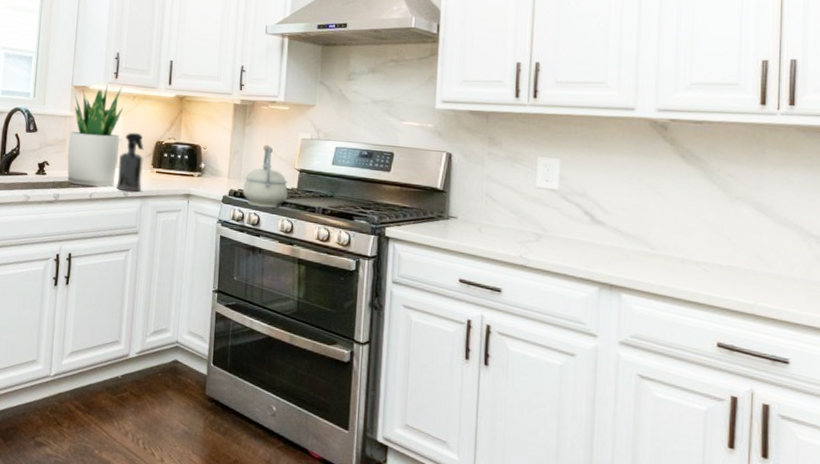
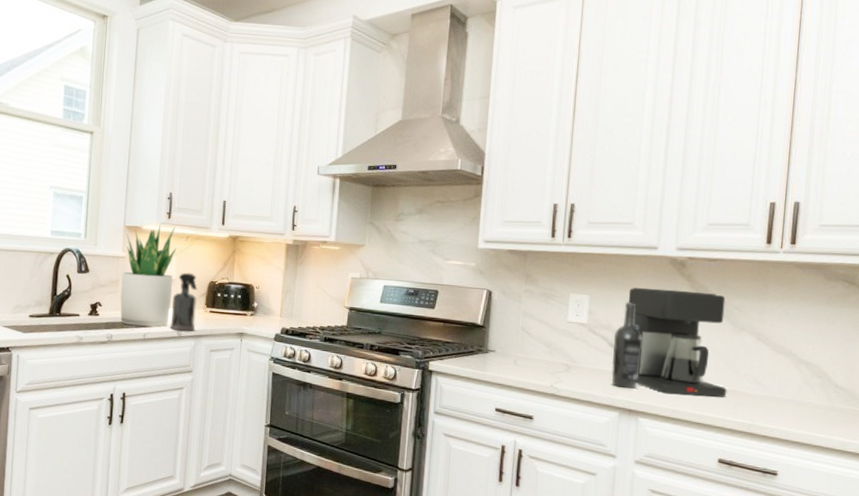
kettle: present [243,145,288,209] -> none [294,284,338,346]
wine bottle: none [588,166,622,261] -> present [611,301,643,388]
coffee maker: none [604,151,722,274] -> present [628,287,726,397]

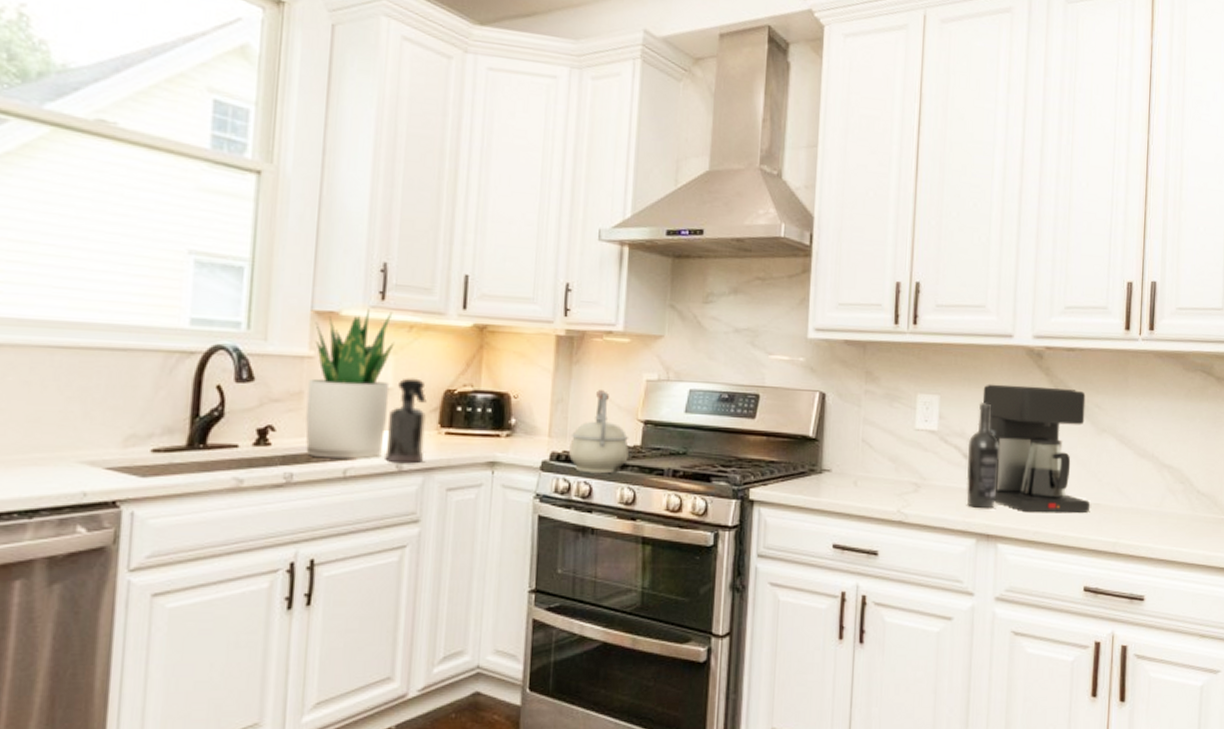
kettle: none [294,284,338,346] -> present [569,390,629,474]

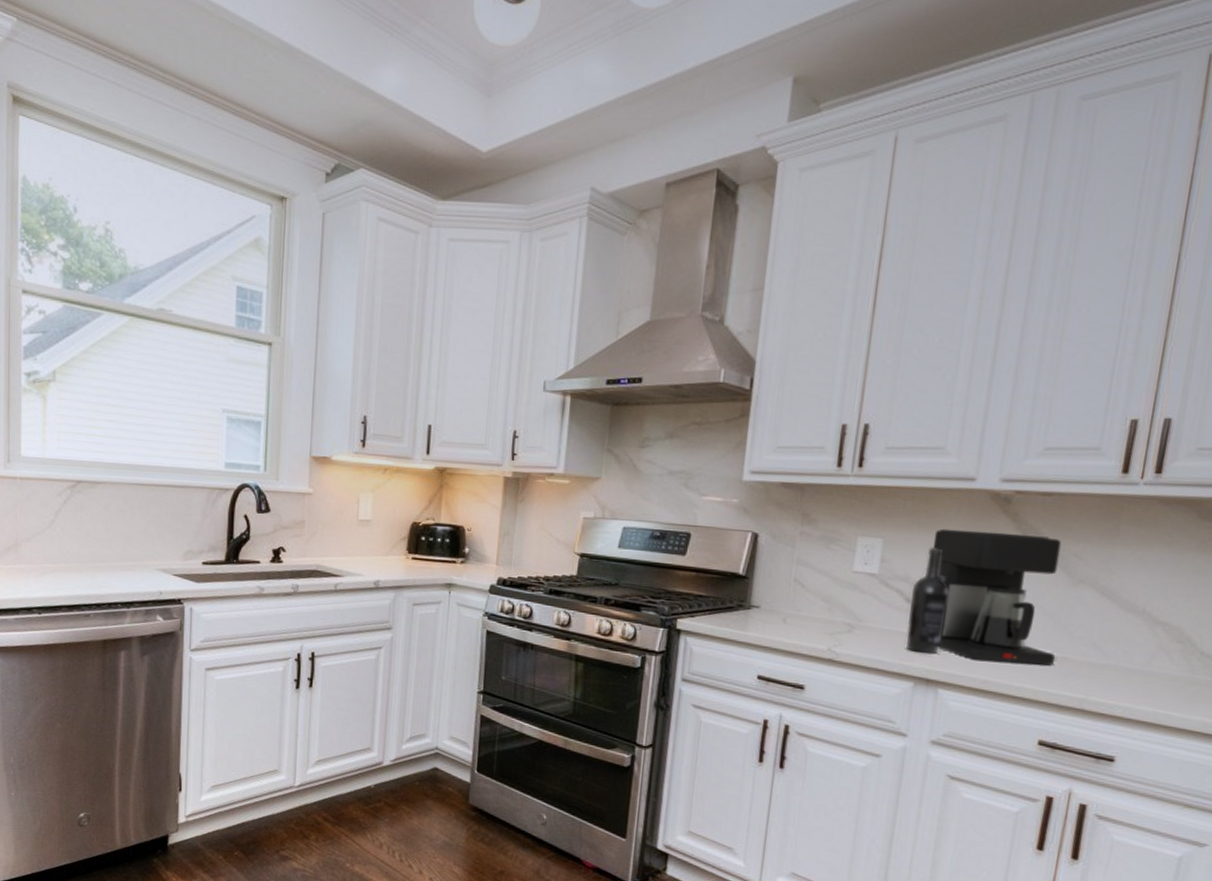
planter: present [305,308,395,459] -> none [307,454,373,577]
spray bottle: present [385,378,427,464] -> none [365,512,397,582]
kettle: present [569,390,629,474] -> none [513,525,567,599]

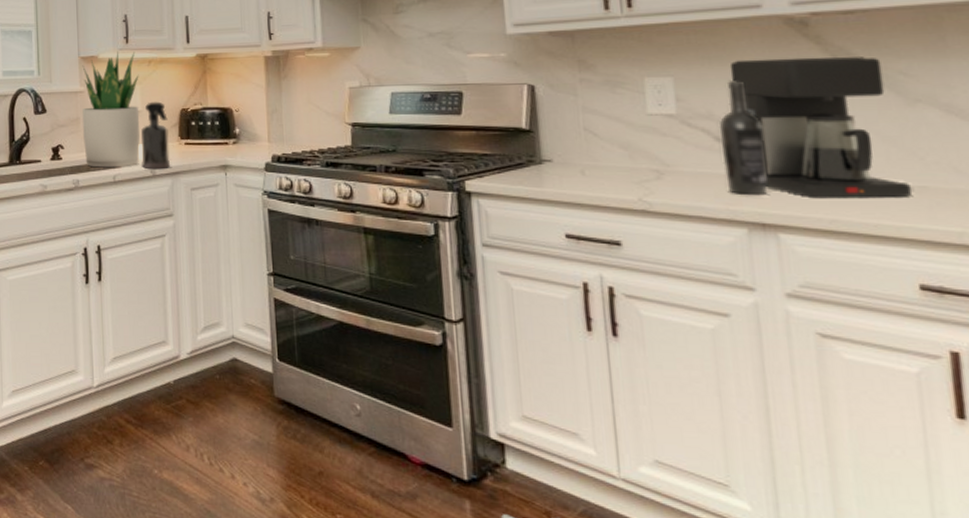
planter: none [307,454,373,577] -> present [82,51,141,168]
spray bottle: none [365,512,397,582] -> present [141,101,170,170]

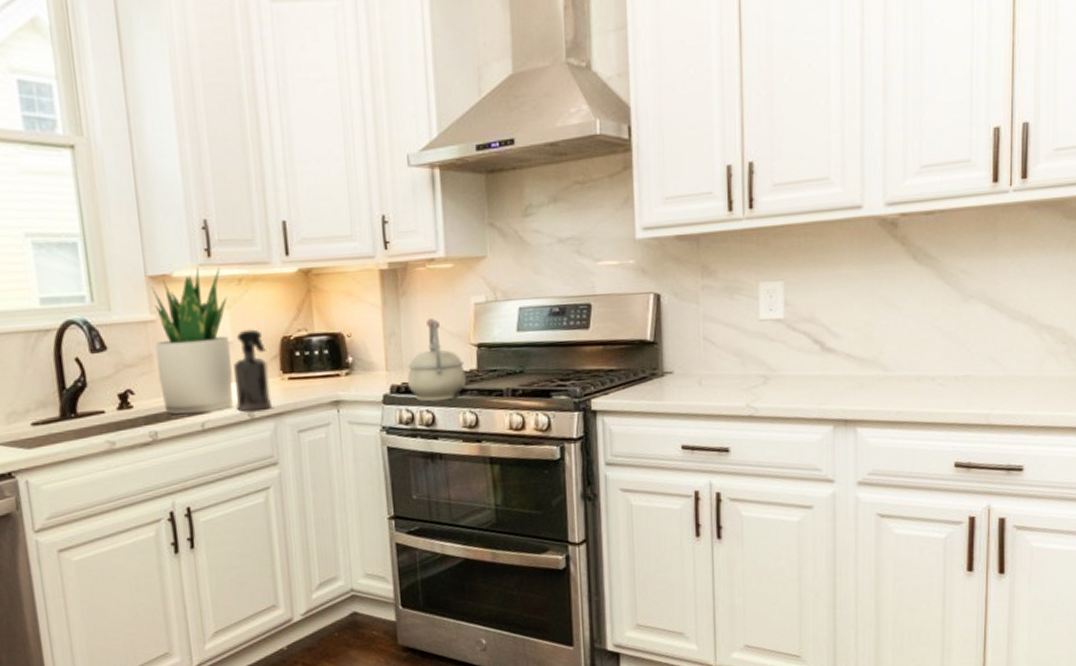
kettle: none [287,99,341,172] -> present [407,319,466,403]
wine bottle: present [719,79,768,194] -> none [818,282,853,394]
coffee maker: present [729,57,911,197] -> none [831,256,958,392]

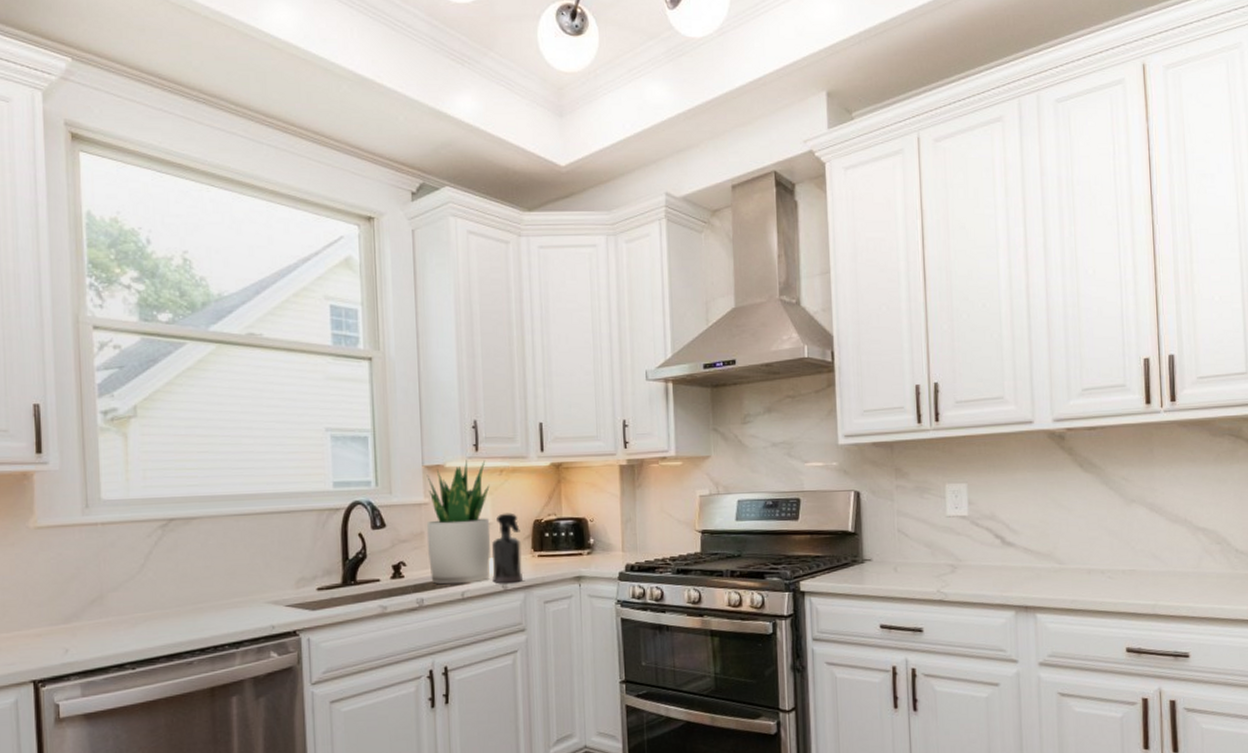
kettle: present [407,319,466,403] -> none [640,508,691,580]

